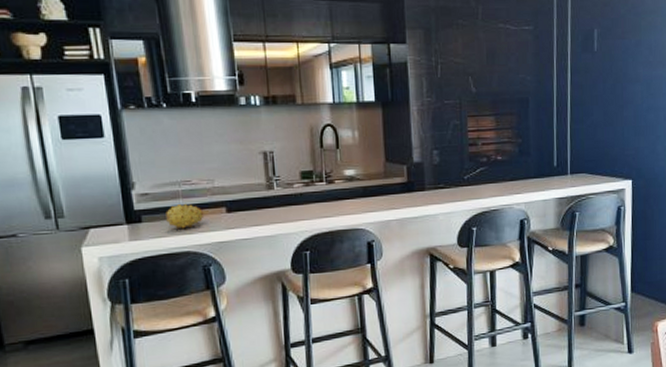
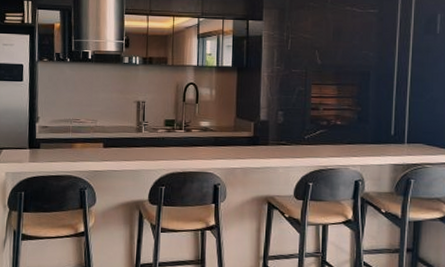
fruit: present [166,203,204,230] -> none [58,136,86,157]

